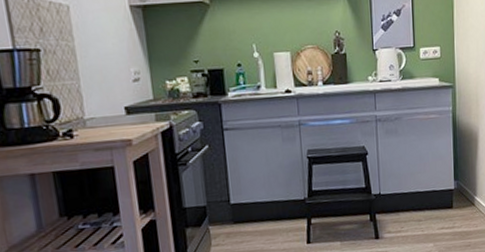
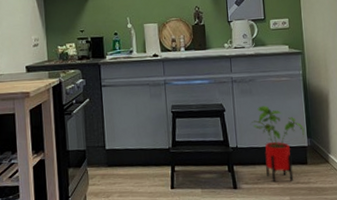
house plant: none [396,146,452,229] -> present [252,105,305,182]

